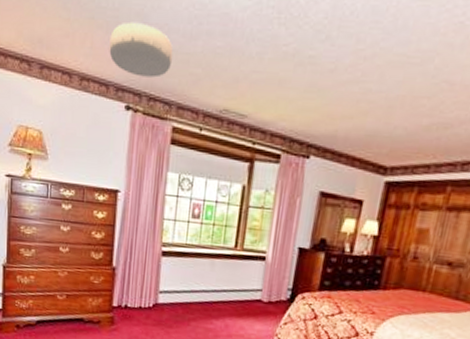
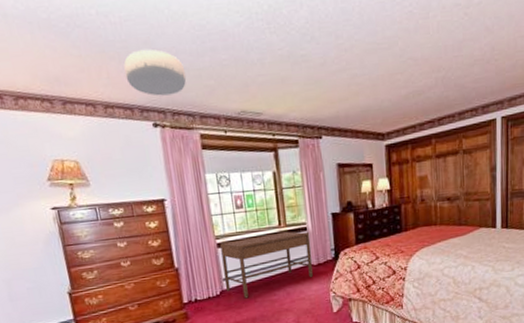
bench: none [159,251,268,319] -> present [220,231,313,299]

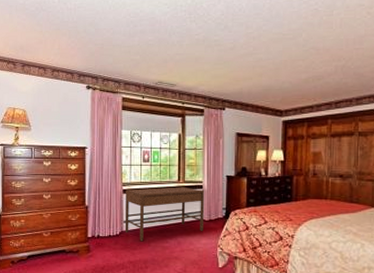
ceiling light: present [123,49,187,96] -> none [72,29,118,65]

